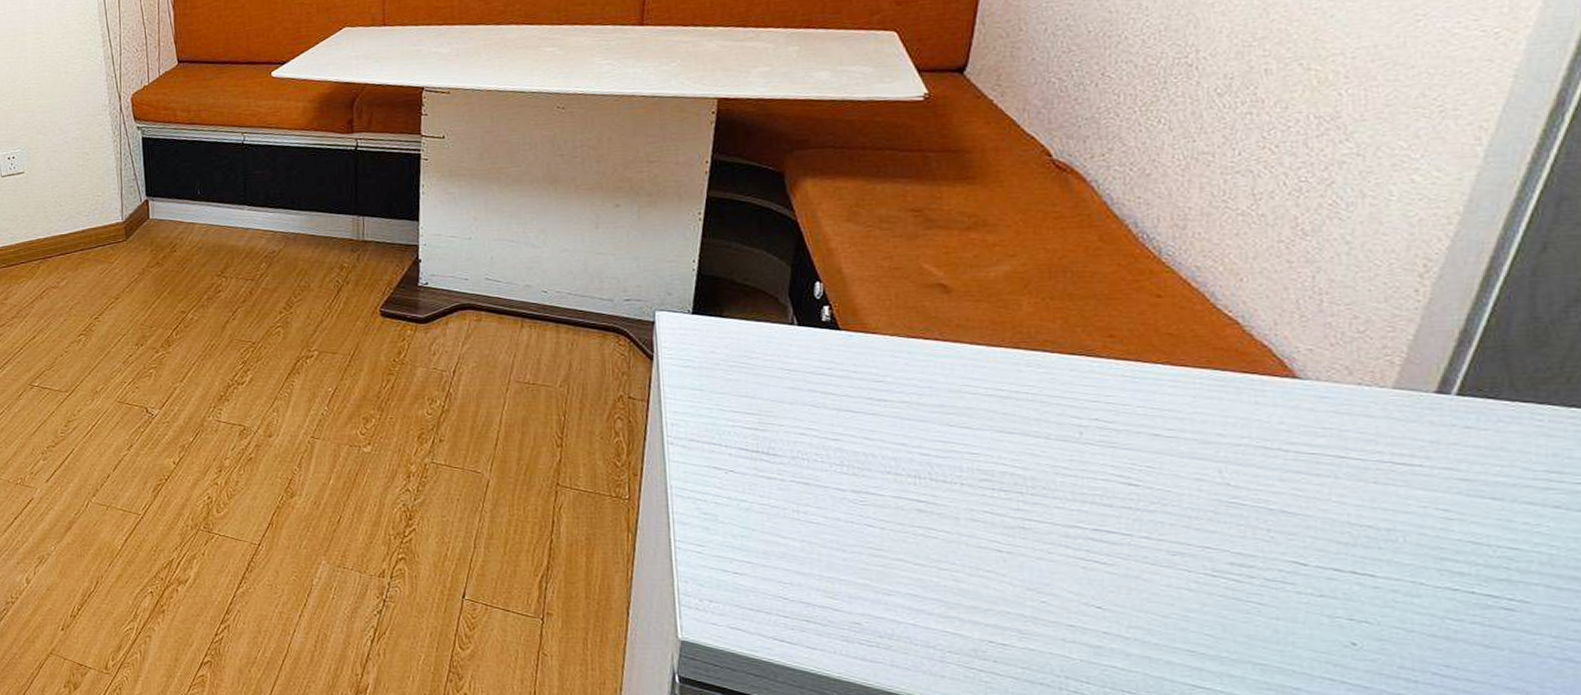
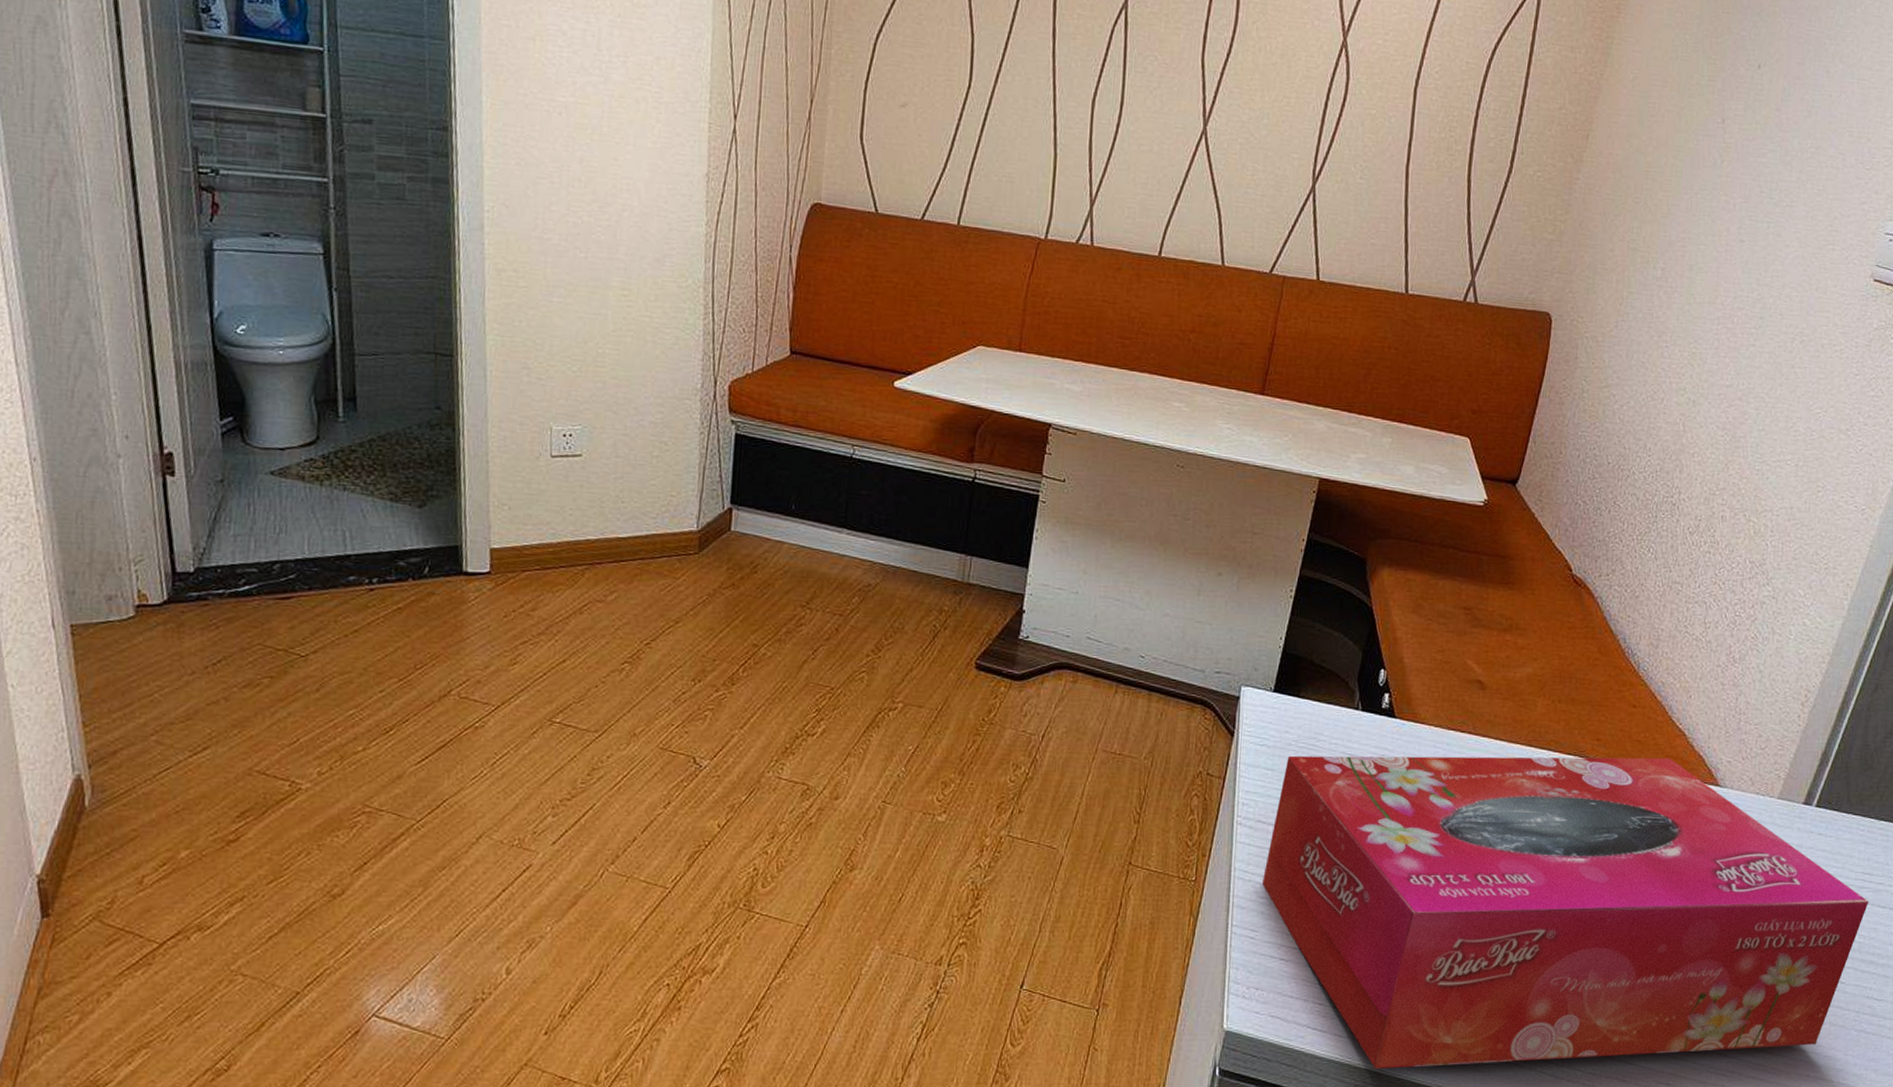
tissue box: none [703,351,1562,683] -> present [1262,755,1869,1069]

